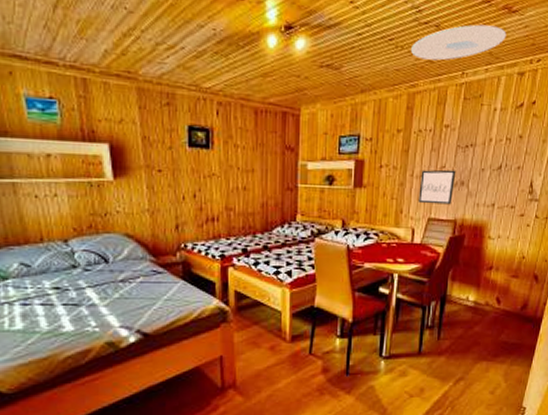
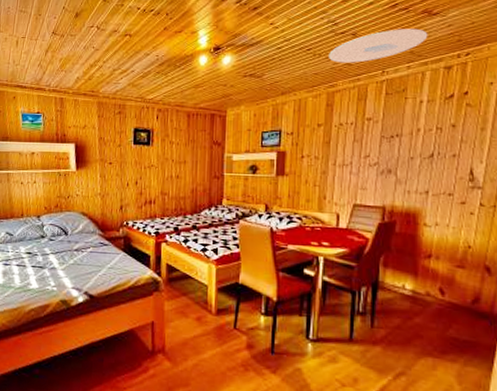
wall art: present [418,169,456,205] -> none [342,158,382,192]

